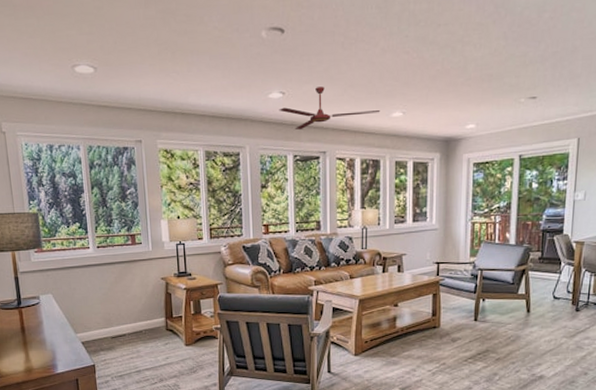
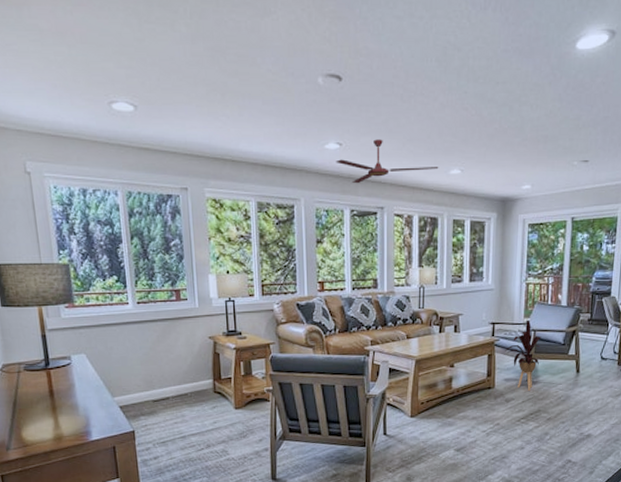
house plant: none [449,259,489,330] -> present [504,320,542,391]

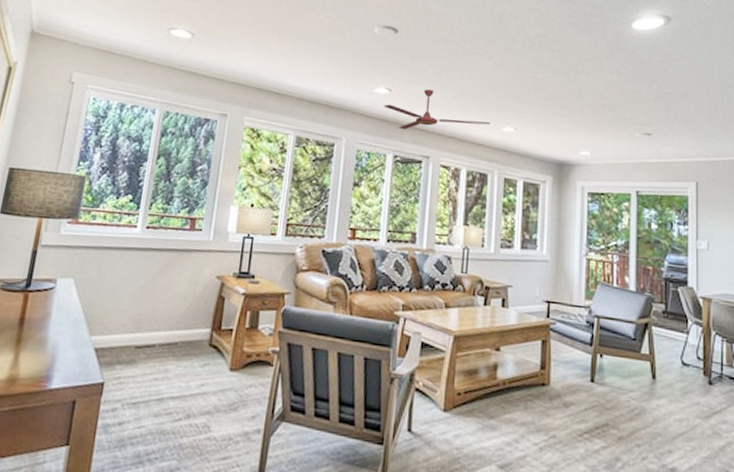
house plant: present [504,320,542,391] -> none [561,302,607,395]

